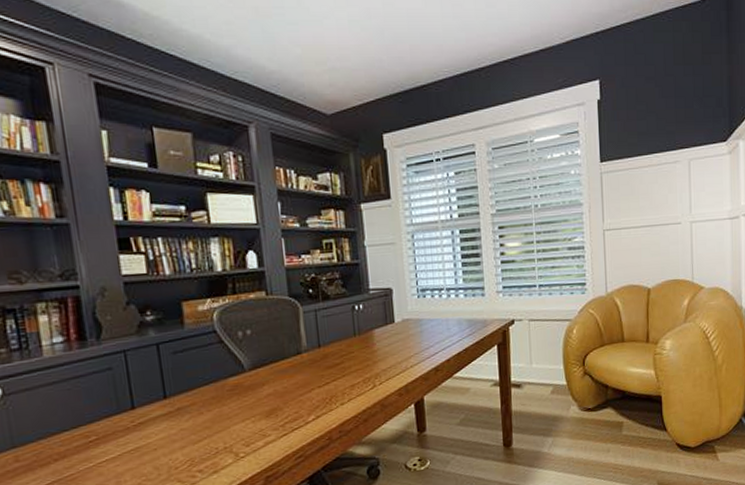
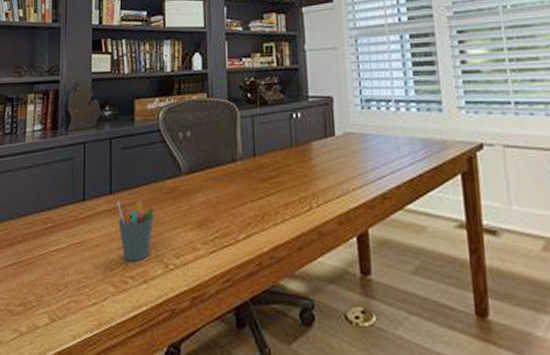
pen holder: none [174,399,219,458] -> present [117,199,155,262]

